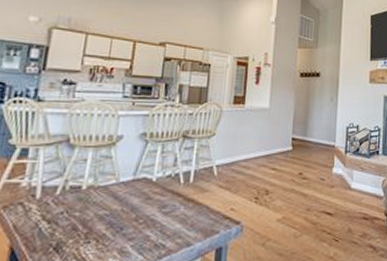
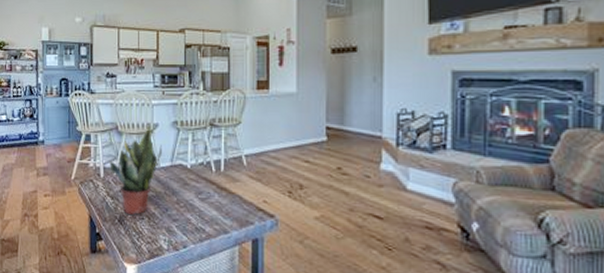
potted plant: none [51,137,125,239] -> present [110,125,162,215]

